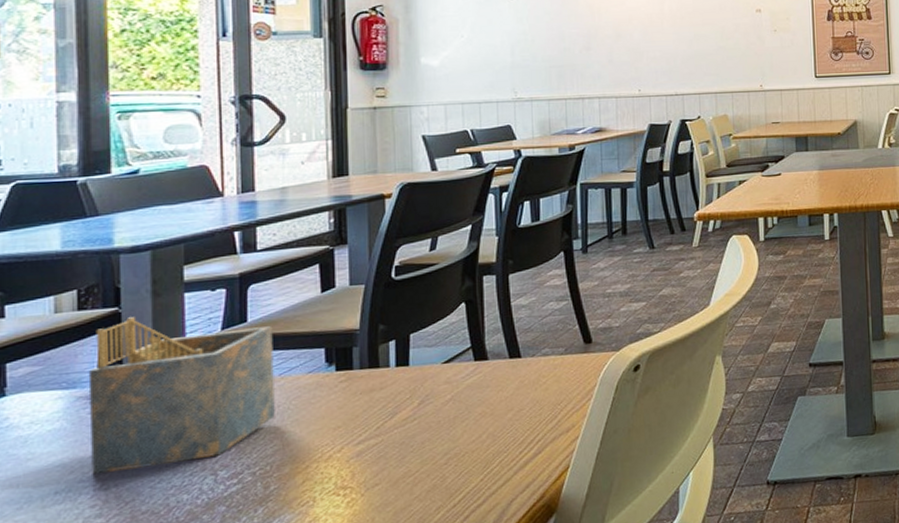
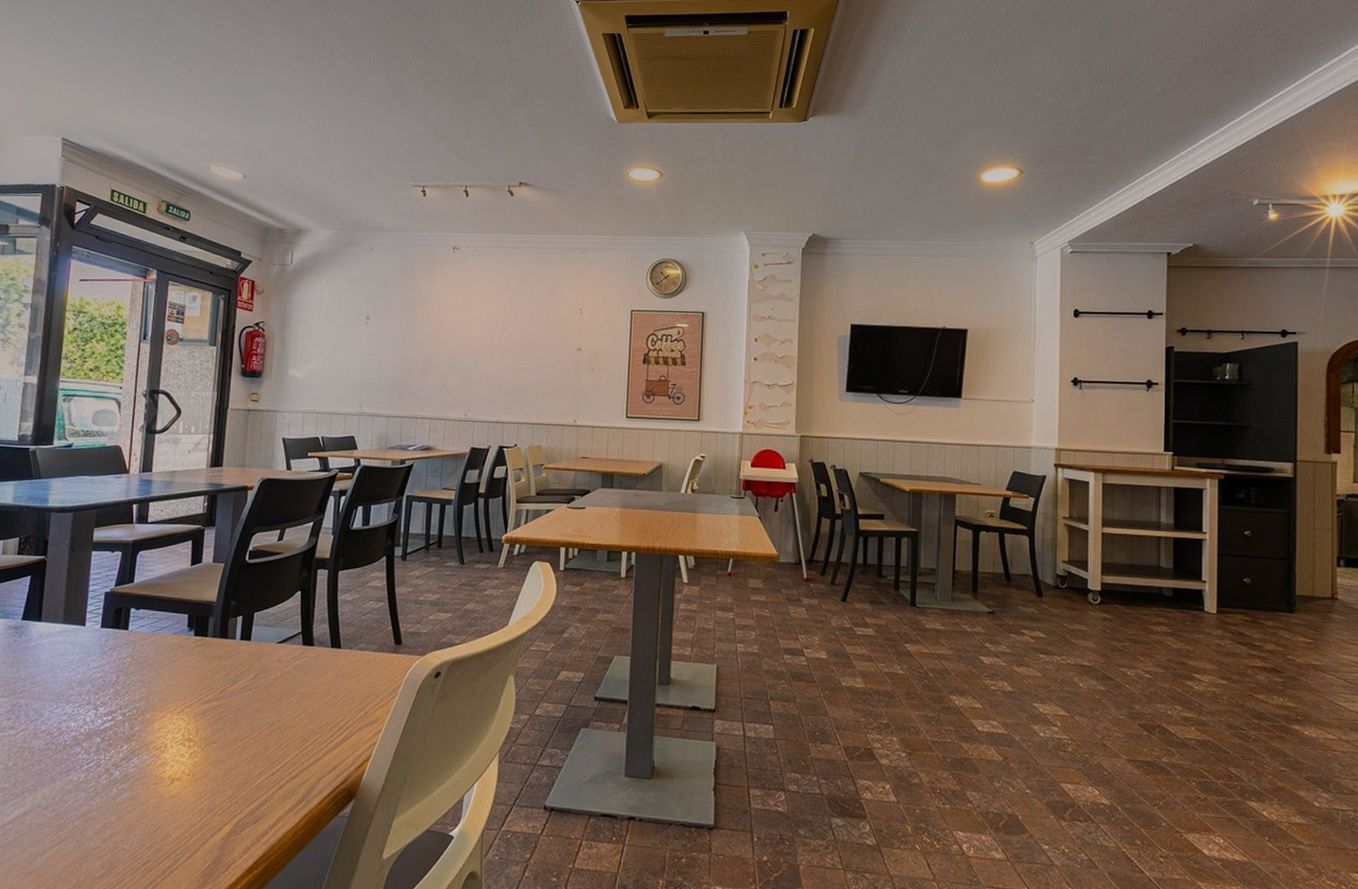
napkin holder: present [88,317,275,475] -> none [11,566,152,694]

